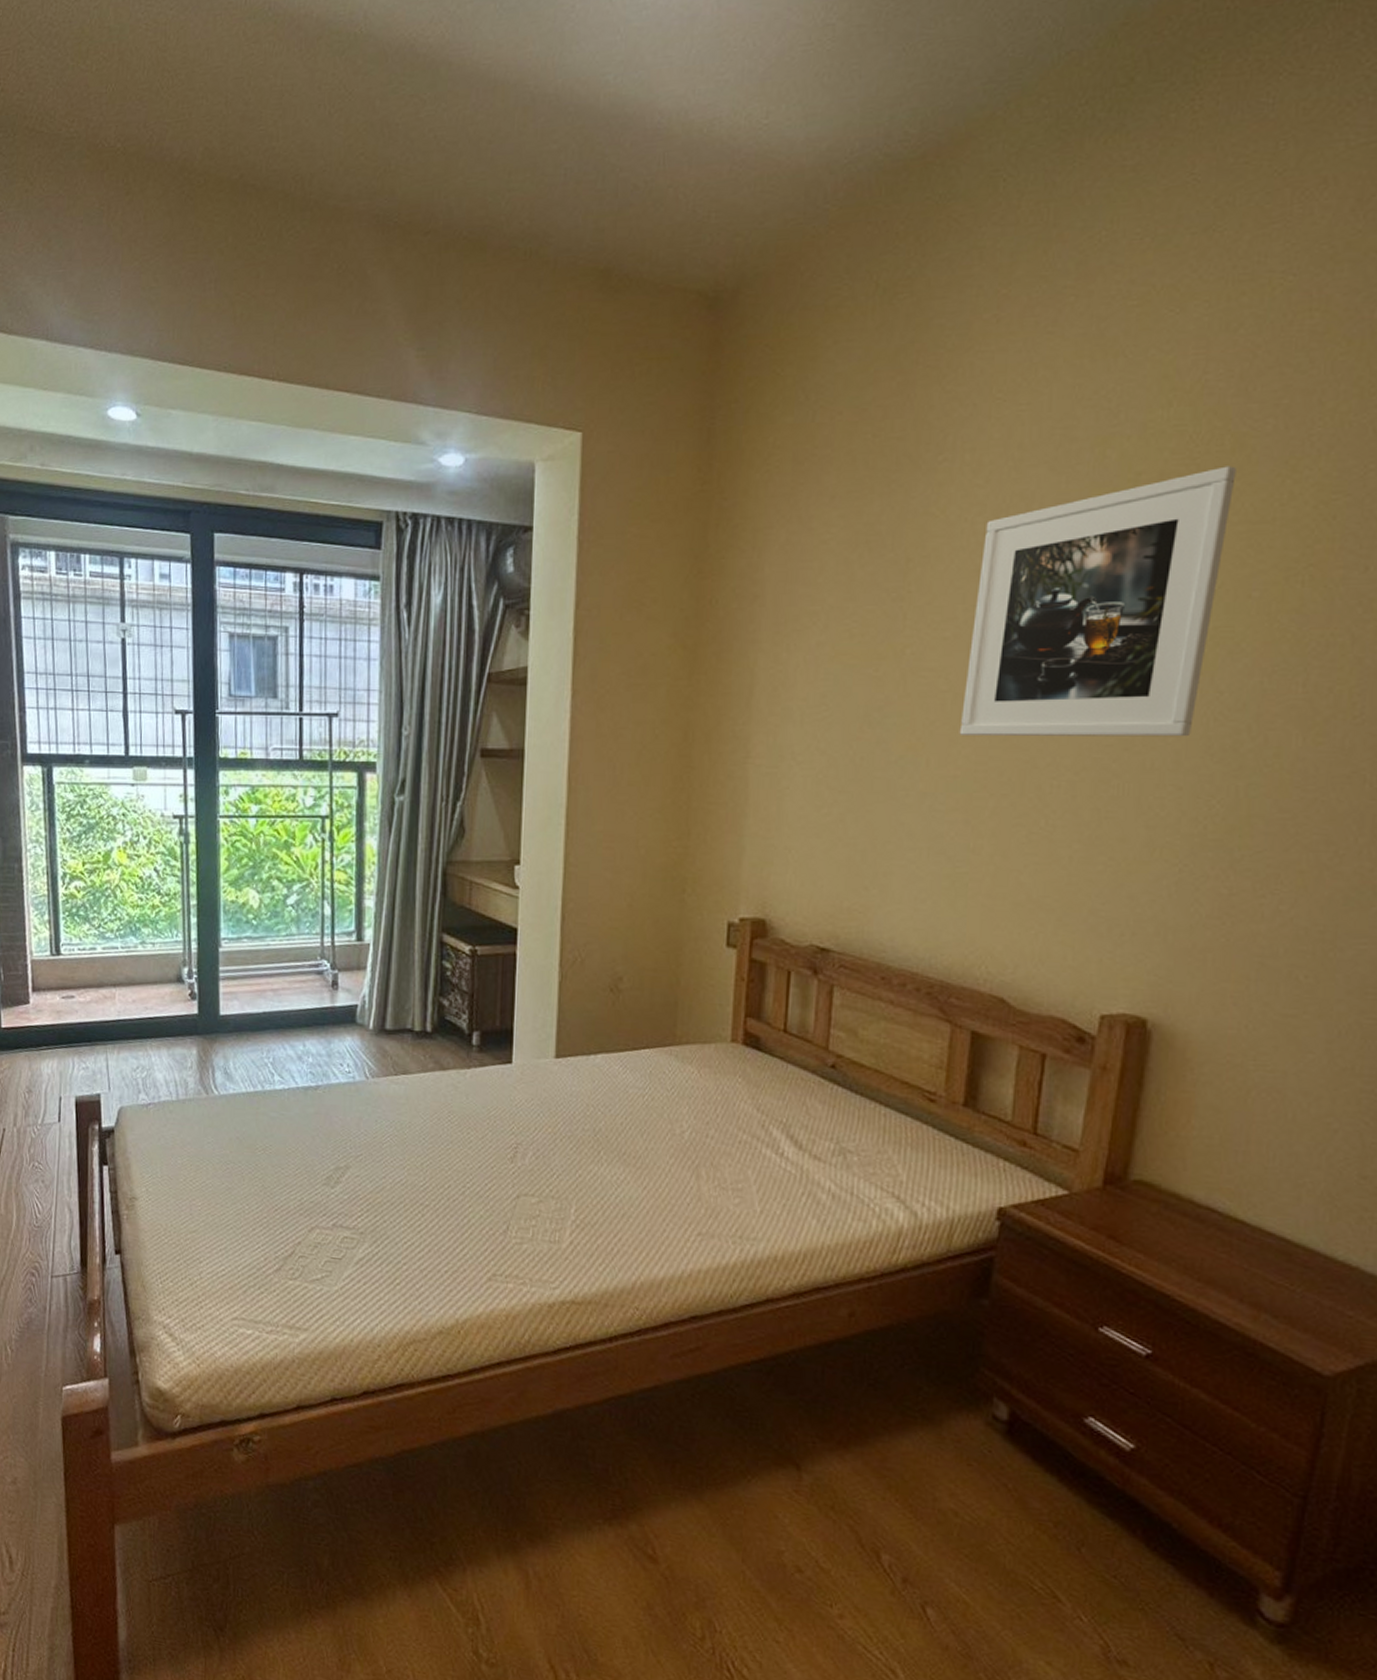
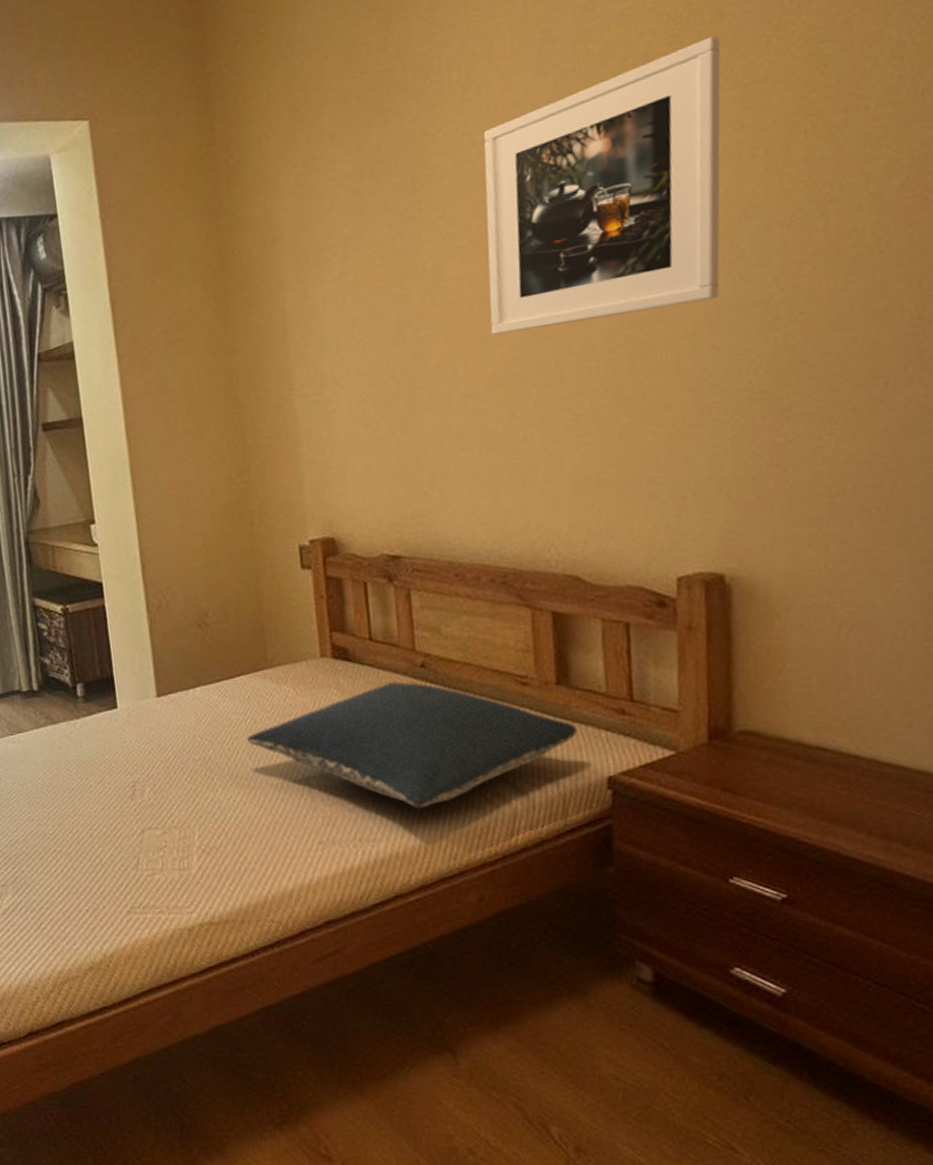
pillow: none [642,1079,977,1213] -> present [247,682,578,808]

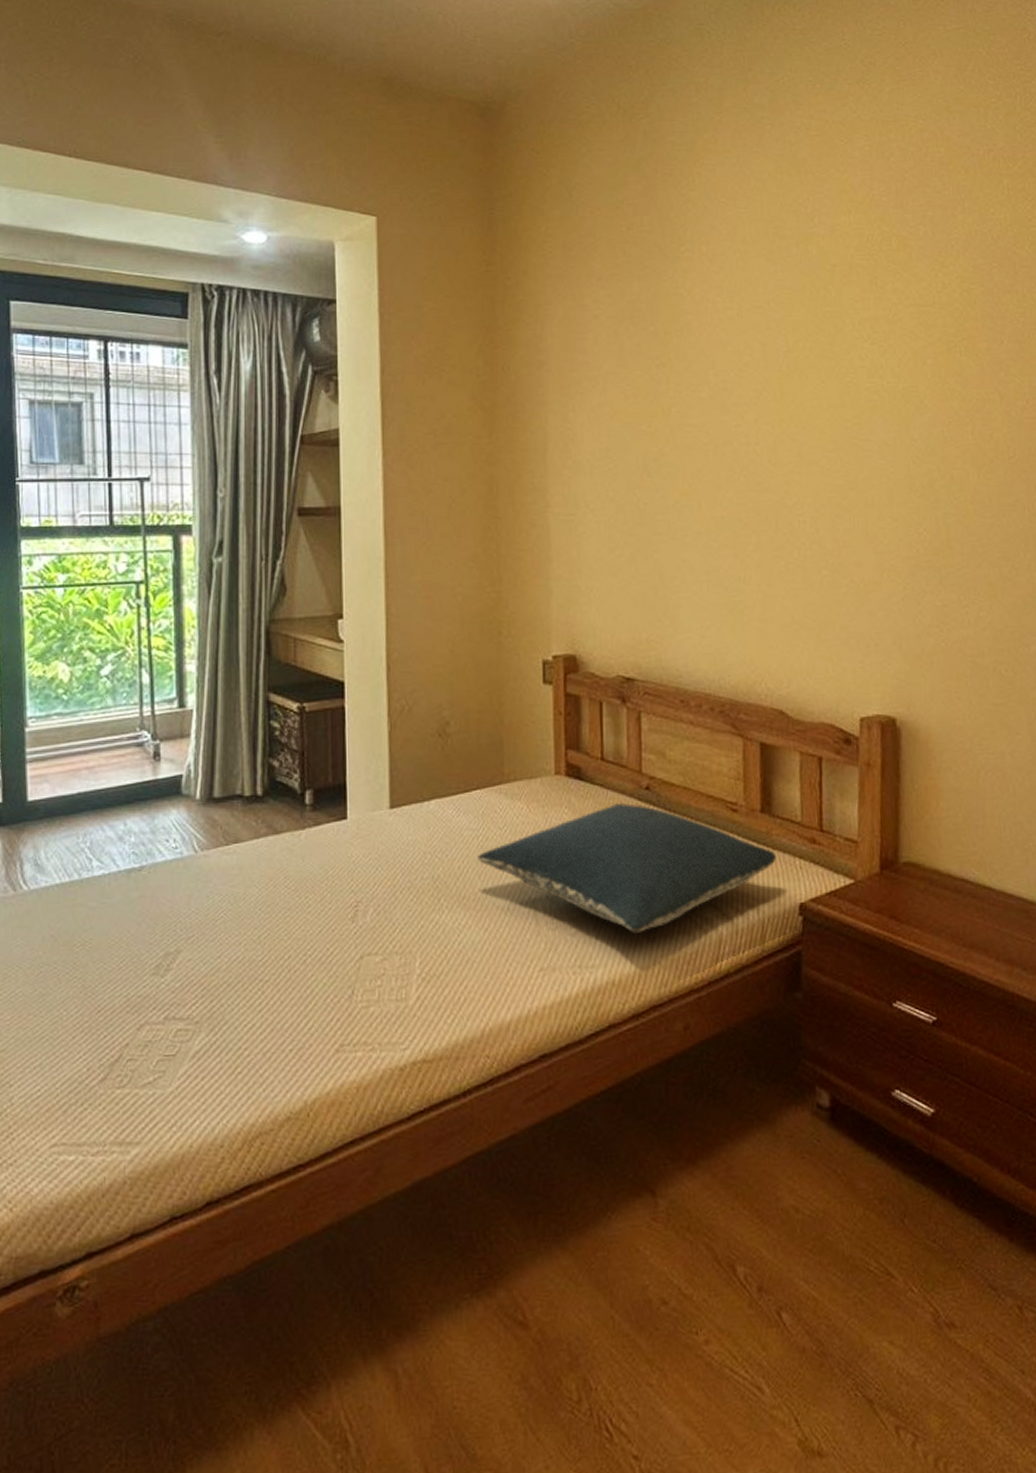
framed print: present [483,36,721,335] -> none [721,261,904,482]

